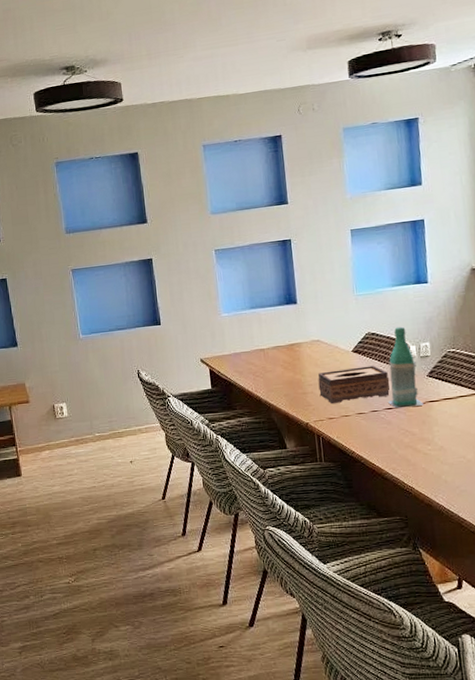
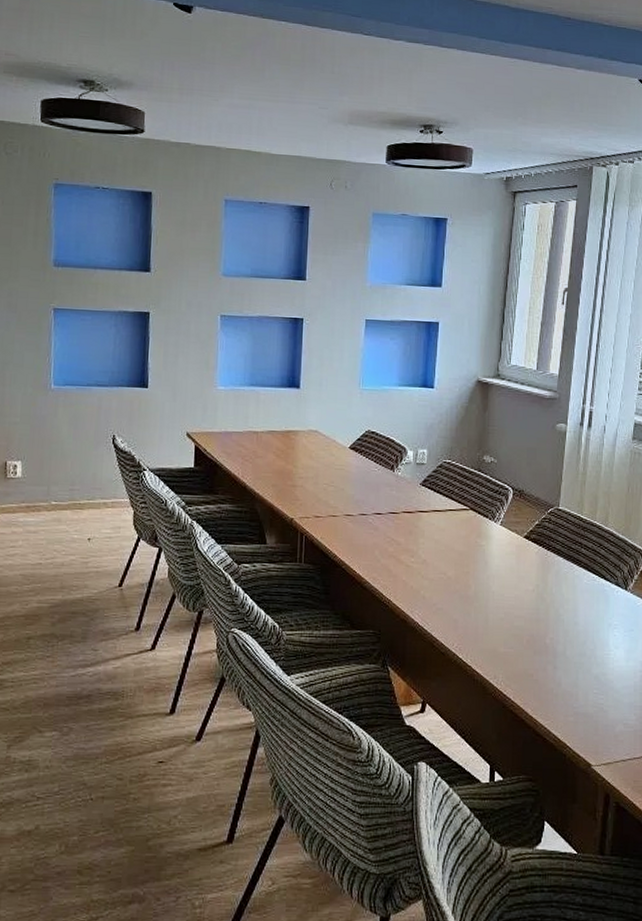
tissue box: present [318,365,390,403] -> none [309,465,383,501]
bottle: present [388,326,423,408] -> none [378,429,413,514]

